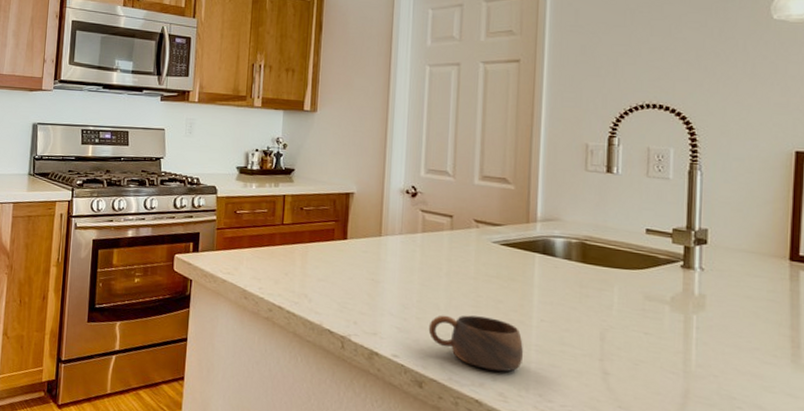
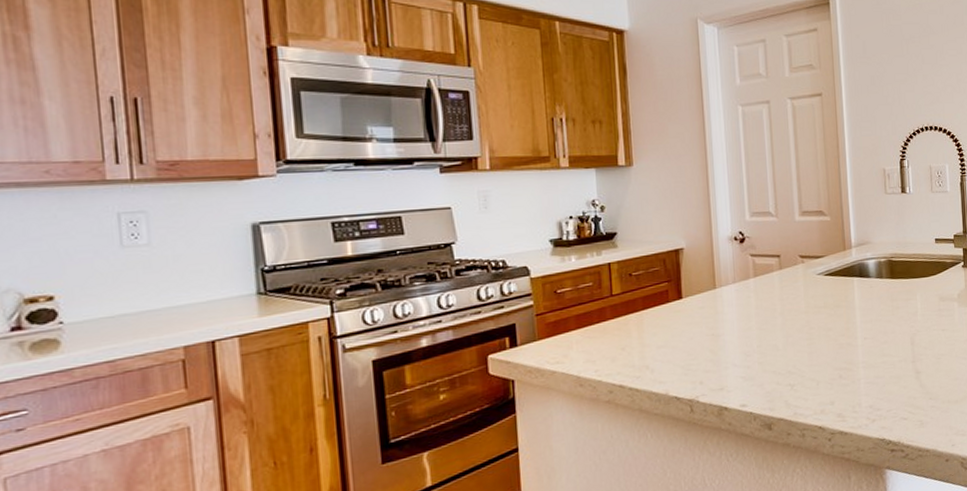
cup: present [428,315,524,372] -> none [770,346,854,396]

